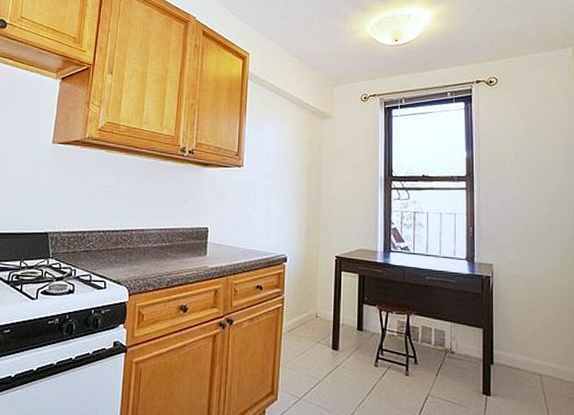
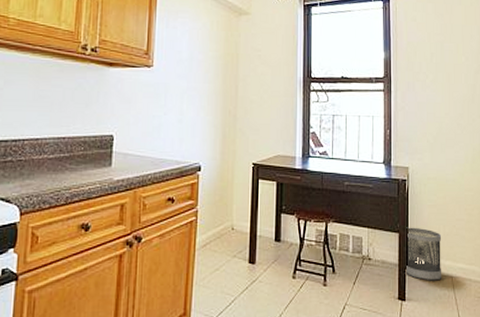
wastebasket: none [489,323,530,378] -> present [404,227,442,281]

